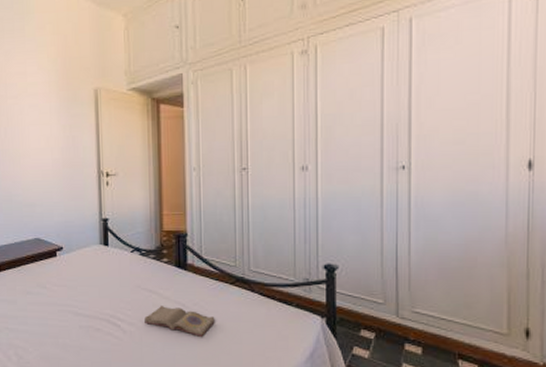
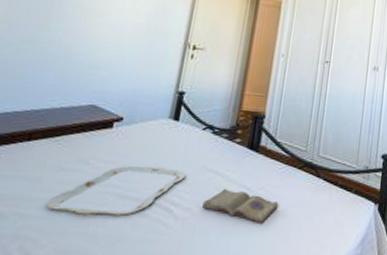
serving tray: none [24,287,125,330] -> present [45,165,187,216]

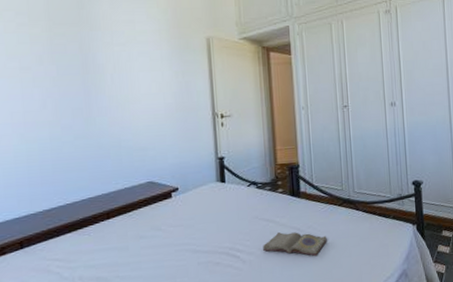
serving tray: present [45,165,187,216] -> none [137,222,243,270]

